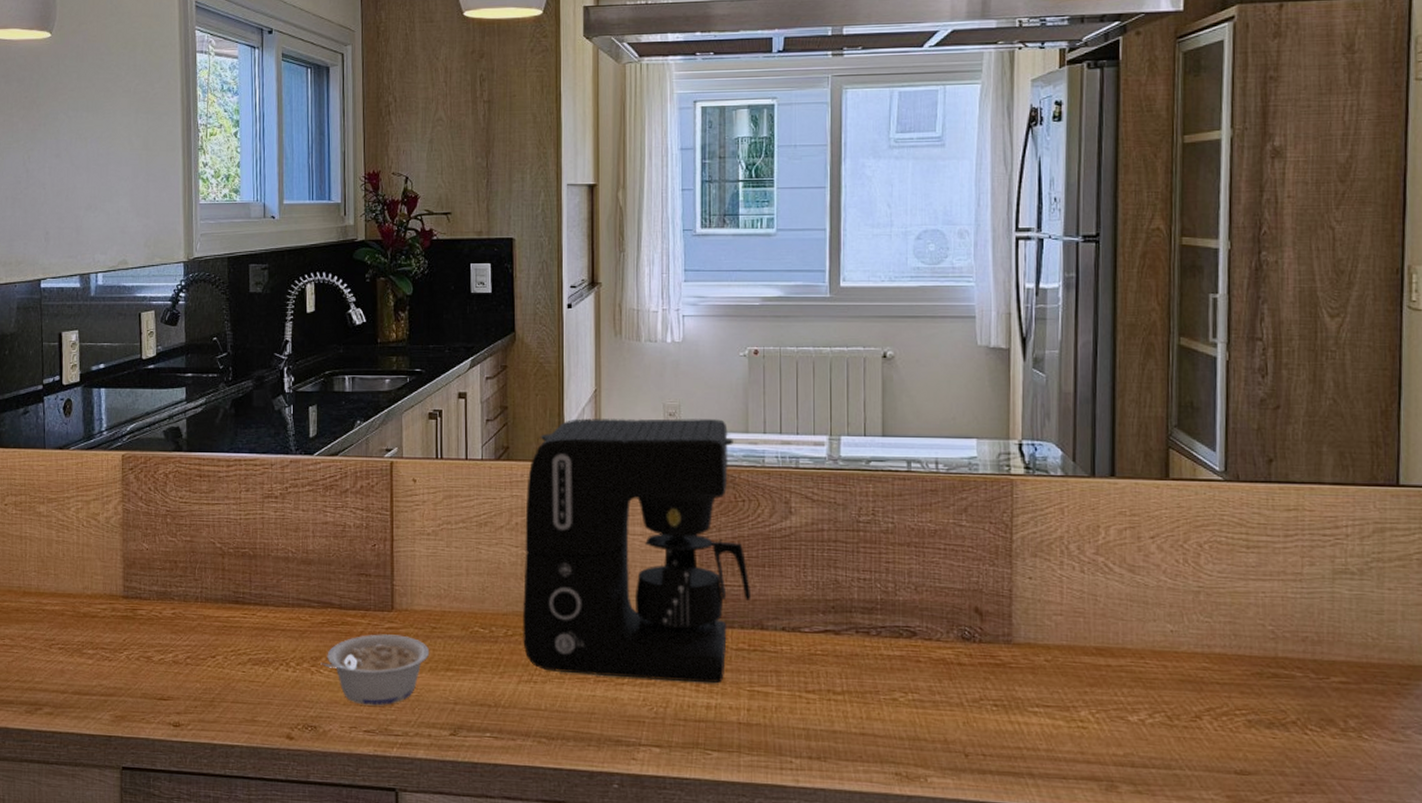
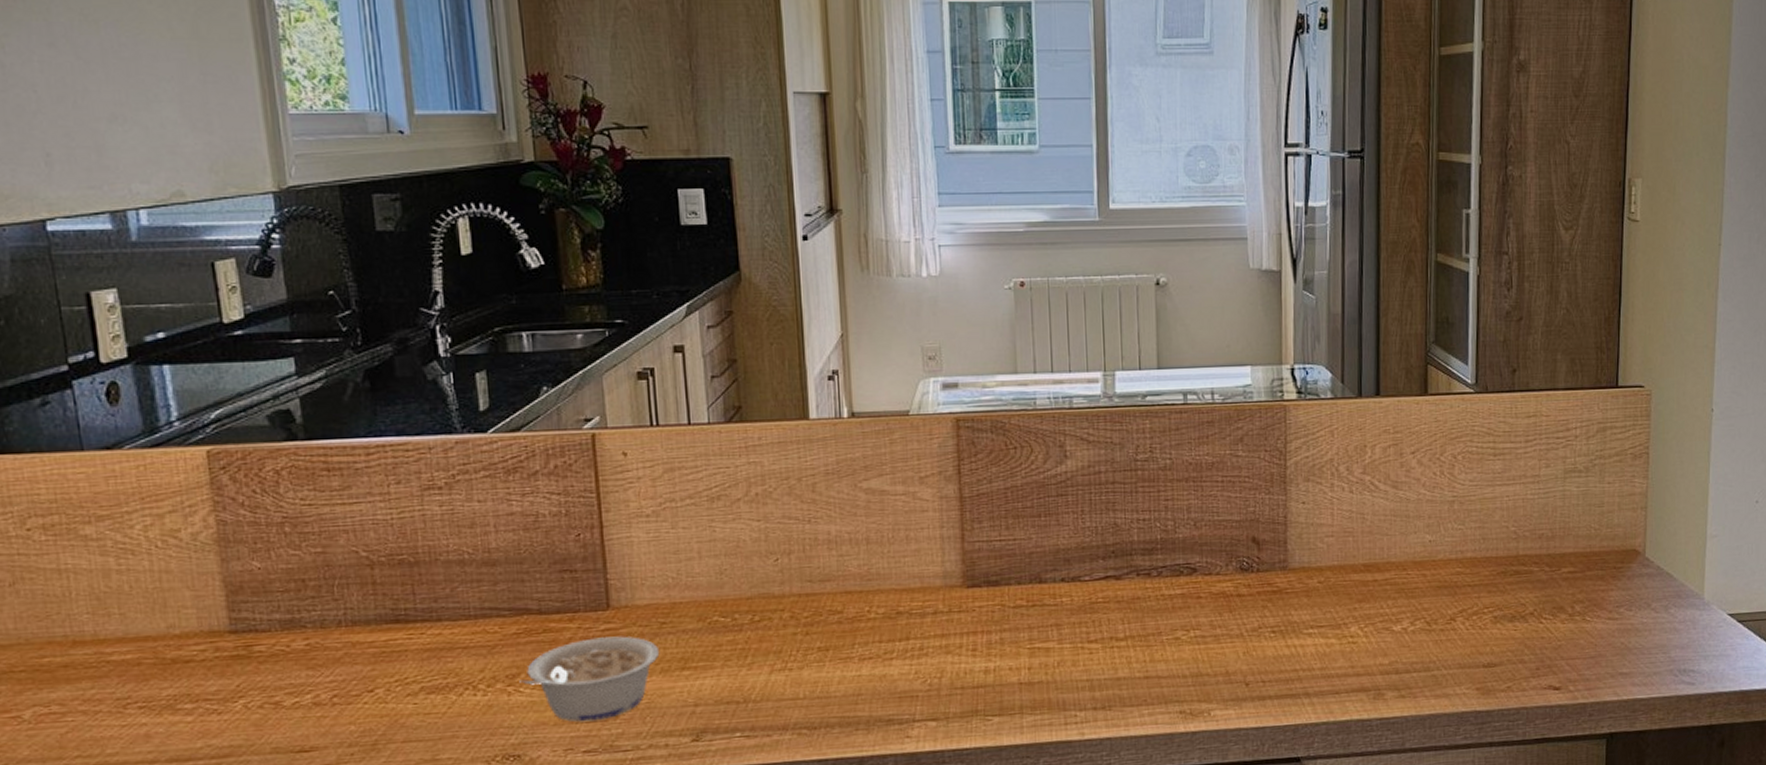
coffee maker: present [523,418,752,684] -> none [766,360,1028,656]

